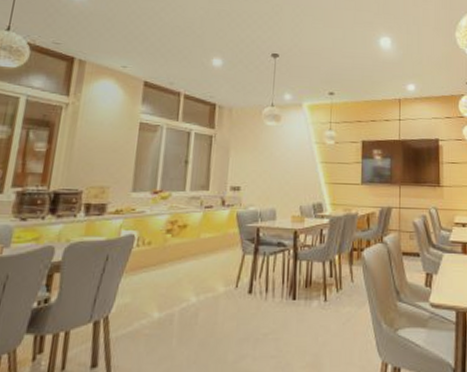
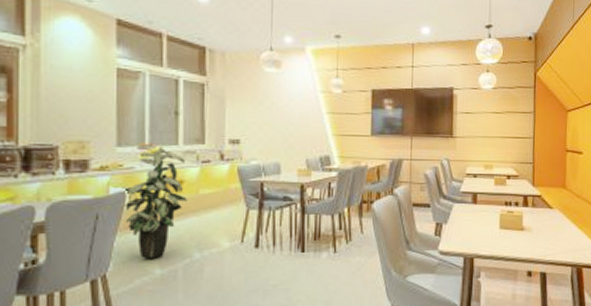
indoor plant: none [131,190,190,301] -> present [122,145,187,259]

